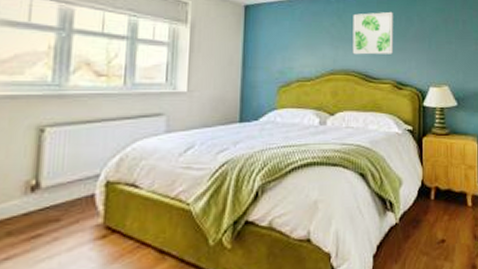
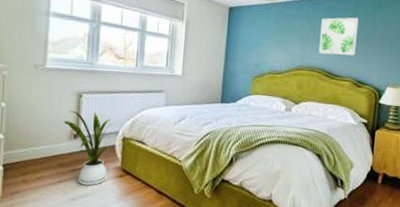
house plant: none [14,152,91,259] -> present [63,111,113,186]

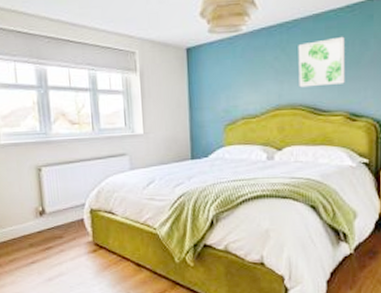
house plant: present [63,111,113,186] -> none [26,186,81,264]

